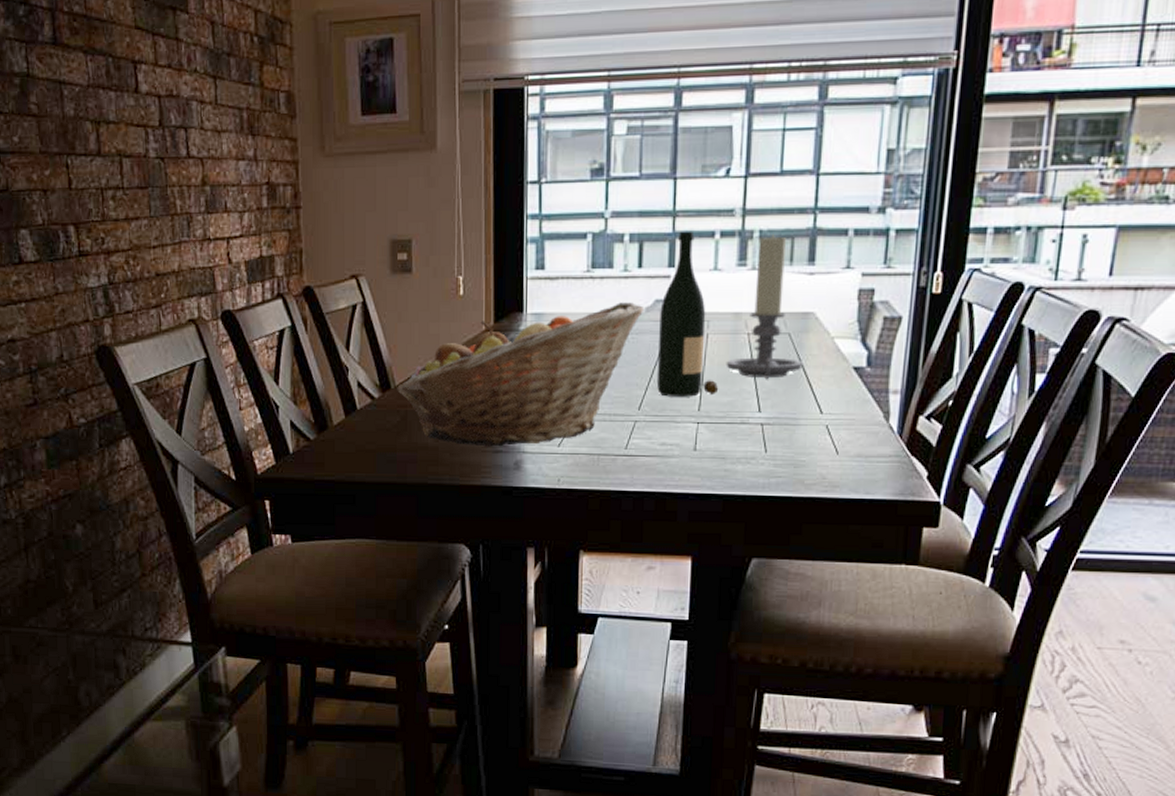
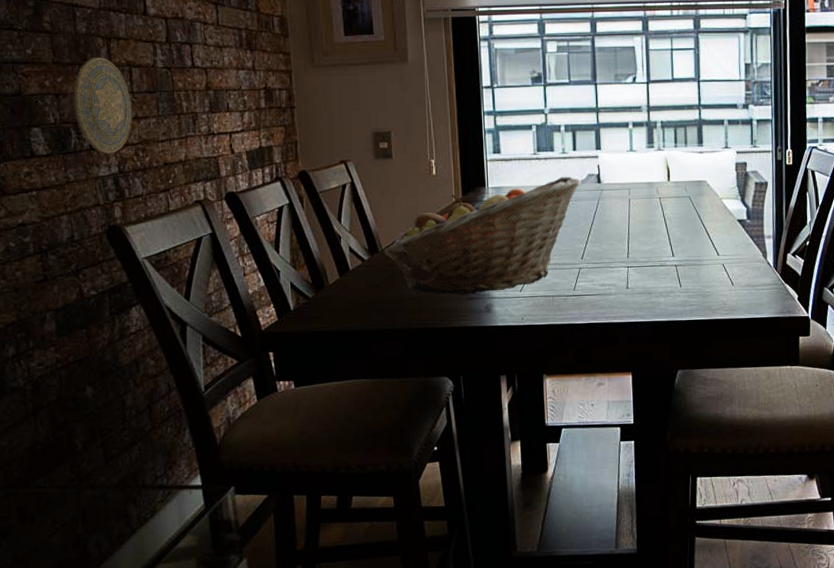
decorative plate: none [61,145,123,262] -> present [73,57,133,154]
wine bottle: present [656,231,718,397] -> none [592,122,641,248]
candle holder: present [726,233,803,380] -> none [645,124,702,232]

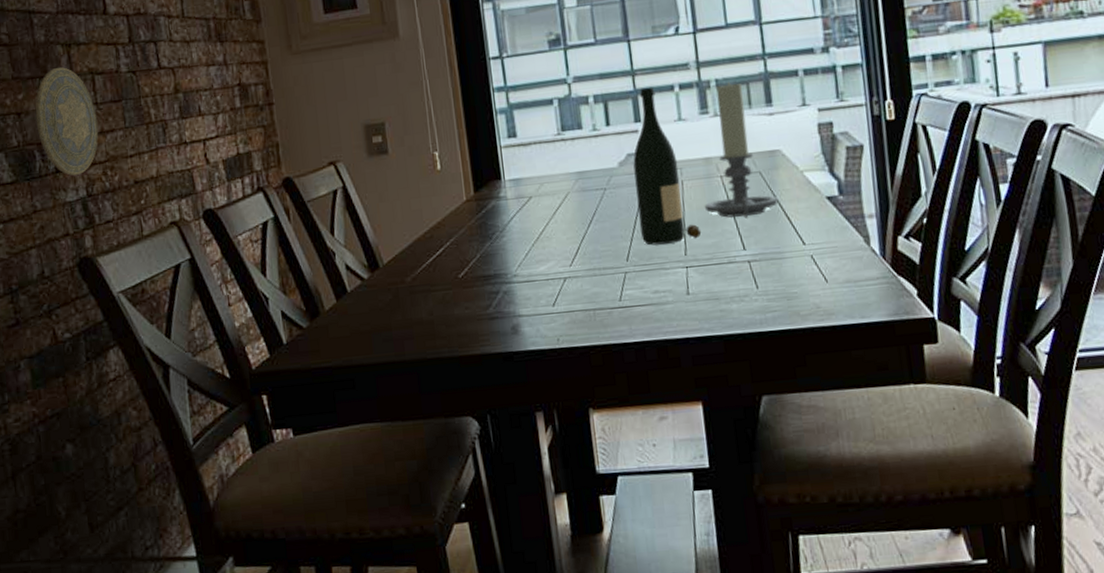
fruit basket: present [382,177,580,295] -> none [384,159,618,316]
wine bottle: none [592,122,641,248] -> present [633,86,701,246]
candle holder: none [645,124,702,232] -> present [704,81,779,219]

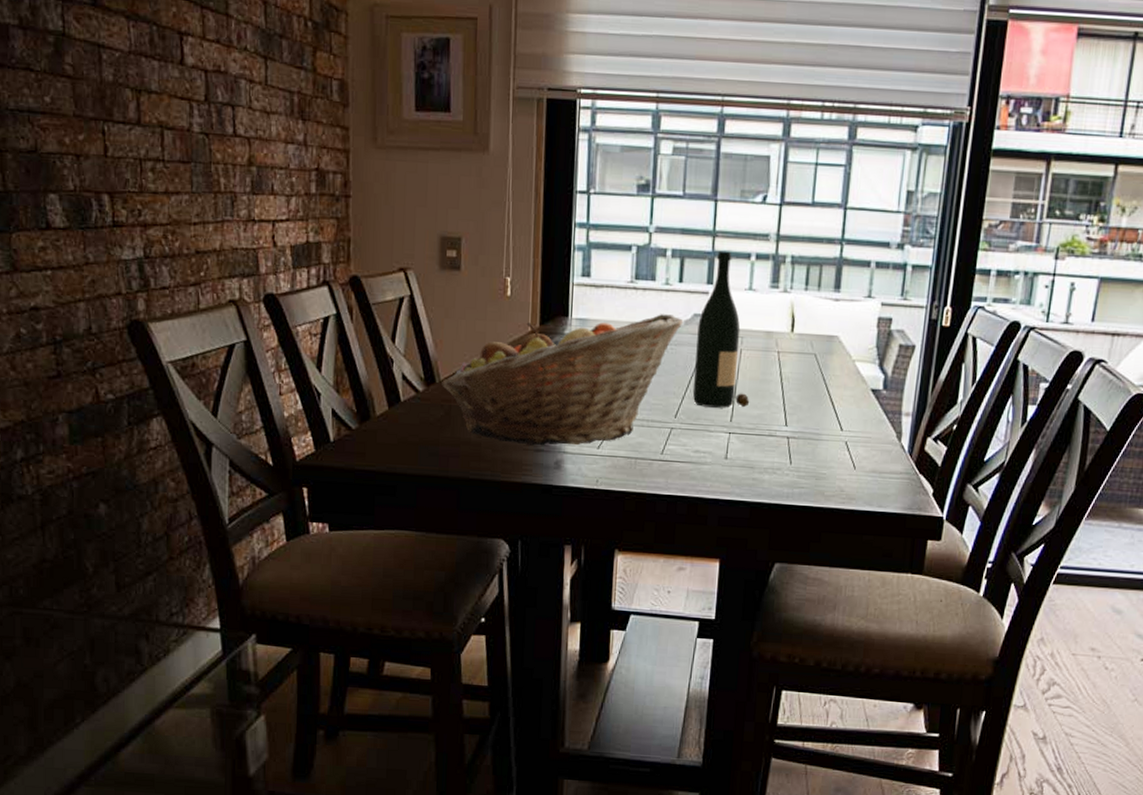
decorative plate: present [35,66,99,176] -> none [96,112,163,234]
fruit basket: none [384,159,618,316] -> present [440,314,684,446]
candle holder: present [704,81,779,219] -> none [757,260,827,396]

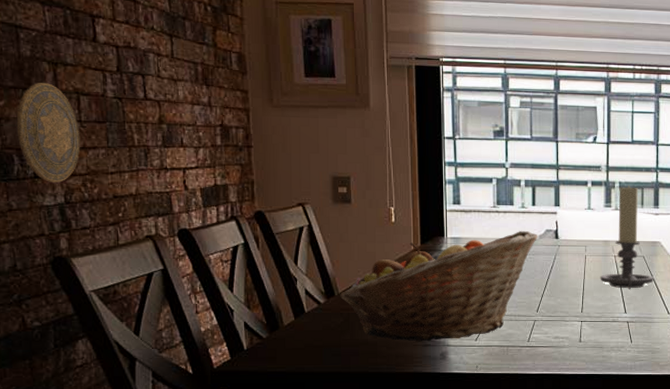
decorative plate: none [96,112,163,234] -> present [16,82,81,184]
wine bottle: present [692,250,749,408] -> none [549,180,595,302]
candle holder: none [757,260,827,396] -> present [600,185,654,290]

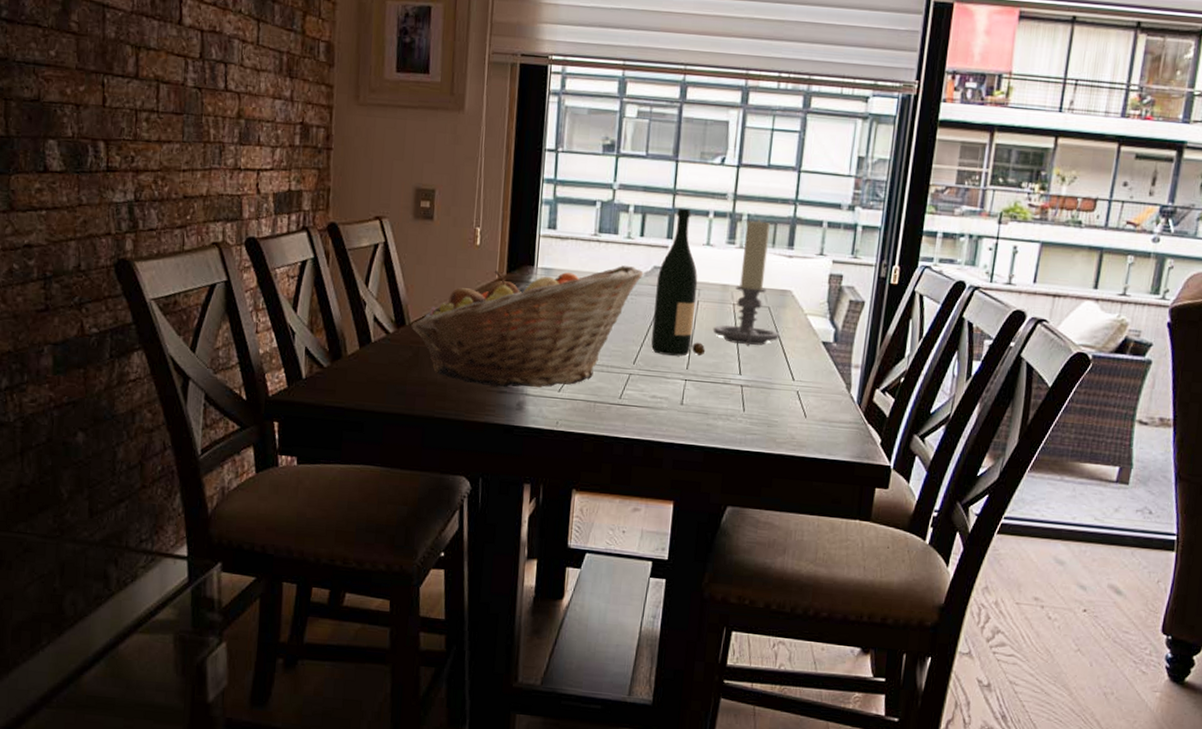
decorative plate: present [16,82,81,184] -> none [94,67,156,179]
wine bottle: none [549,180,595,302] -> present [651,207,705,356]

